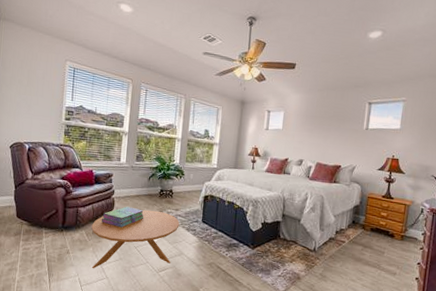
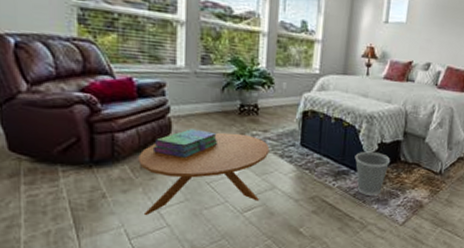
wastebasket: none [243,228,272,266] -> present [354,151,391,196]

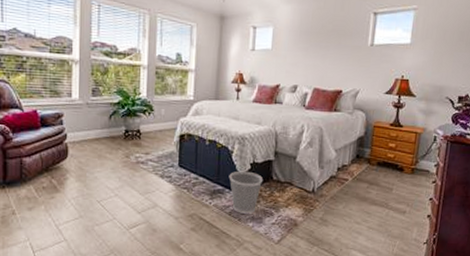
coffee table: present [138,132,270,215] -> none [41,155,151,230]
stack of books: present [152,129,219,158] -> none [52,153,107,179]

